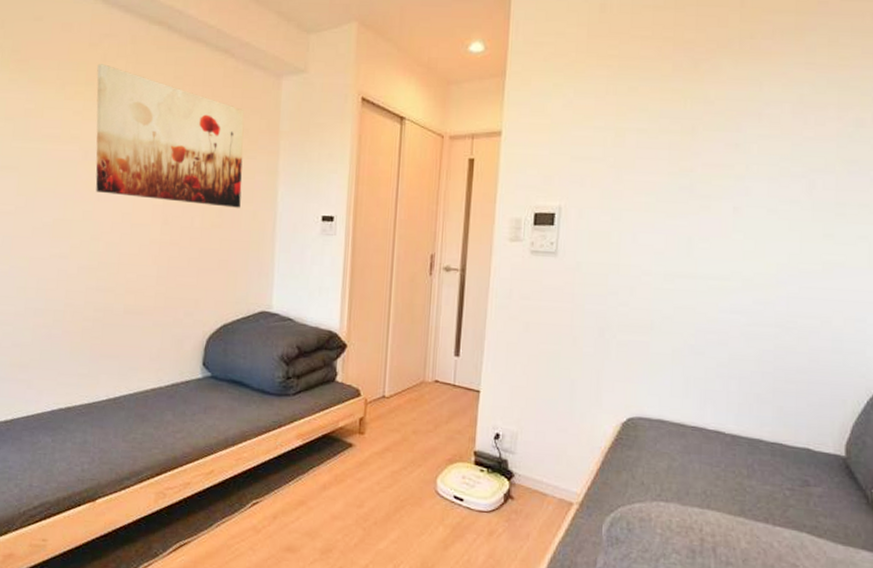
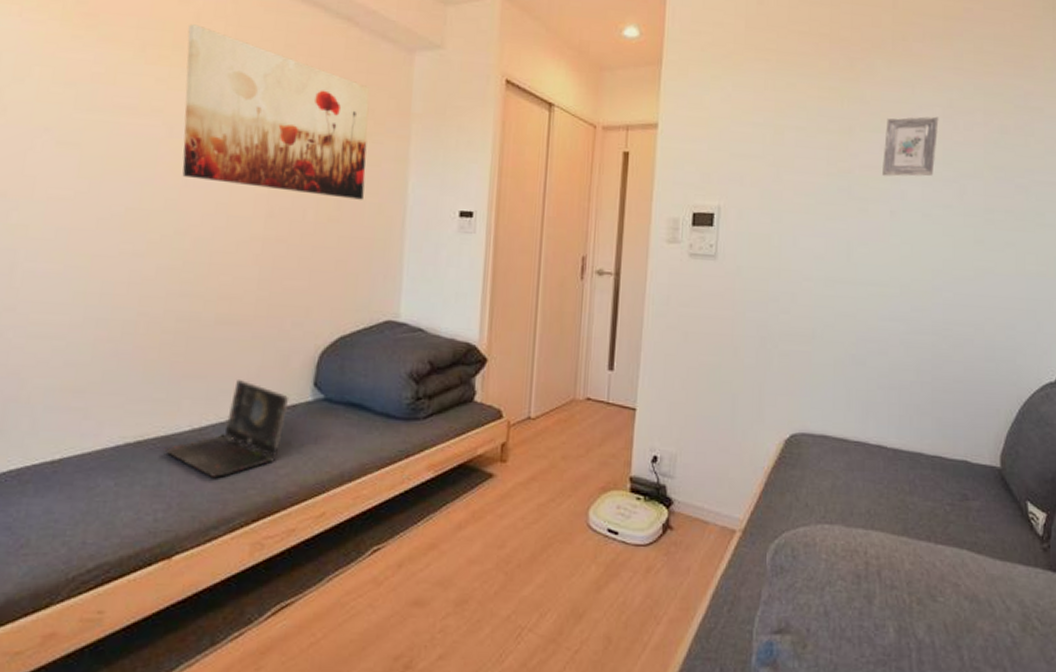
laptop computer: none [88,358,184,439] -> present [164,378,290,479]
picture frame: none [726,112,788,174] -> present [882,116,939,177]

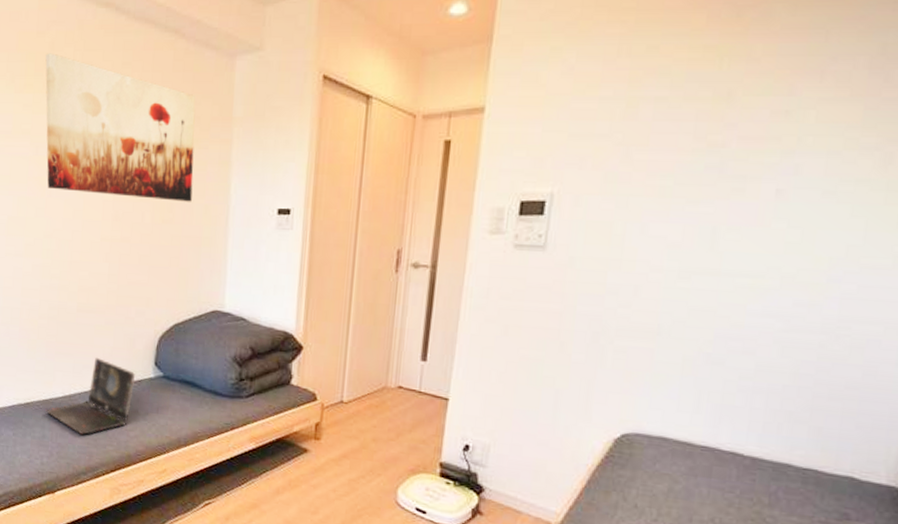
picture frame: present [882,116,939,177] -> none [769,68,863,148]

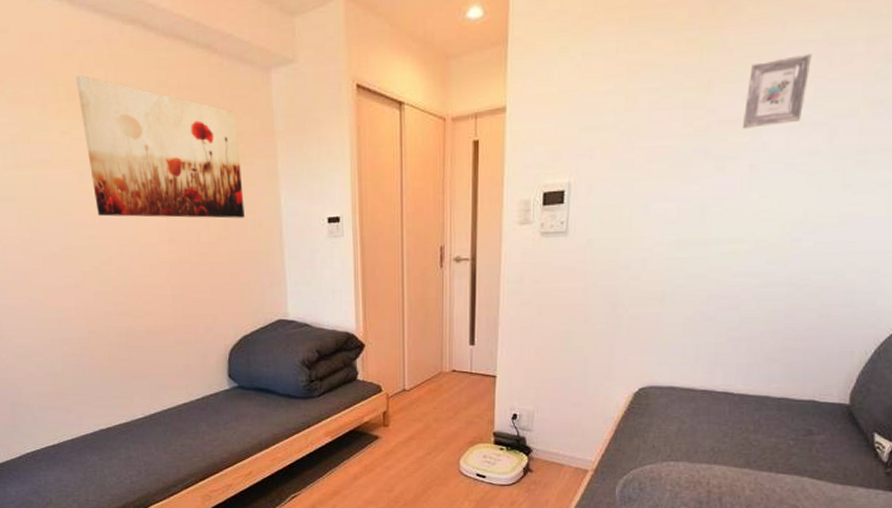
laptop computer: present [45,357,136,436] -> none [128,376,212,451]
picture frame: none [769,68,863,148] -> present [743,53,812,129]

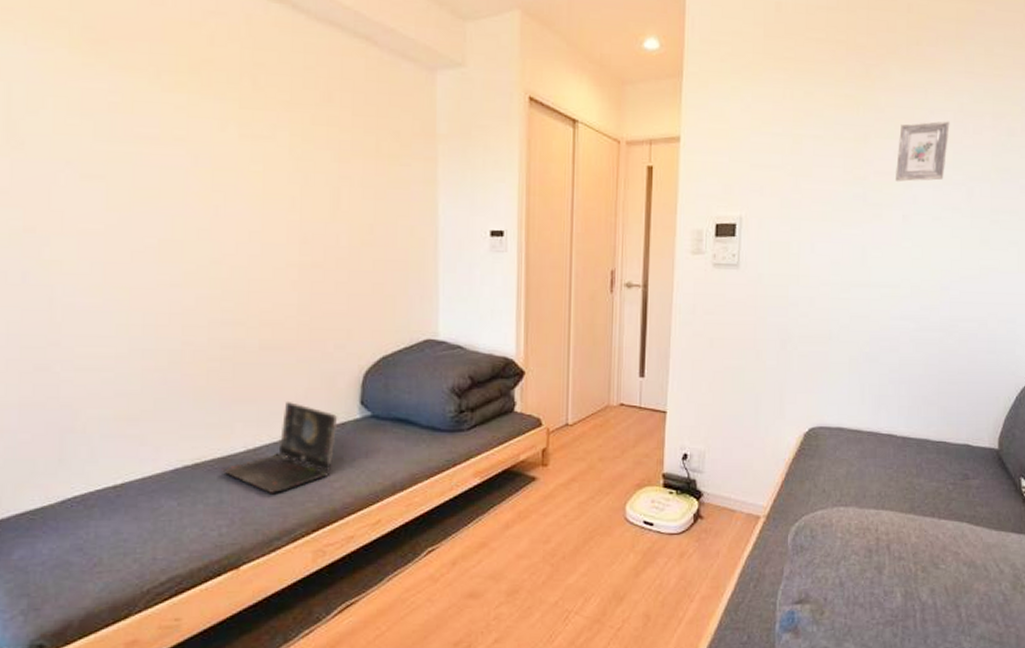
wall art: present [76,75,245,219] -> none [203,48,396,223]
laptop computer: none [128,376,212,451] -> present [222,400,338,495]

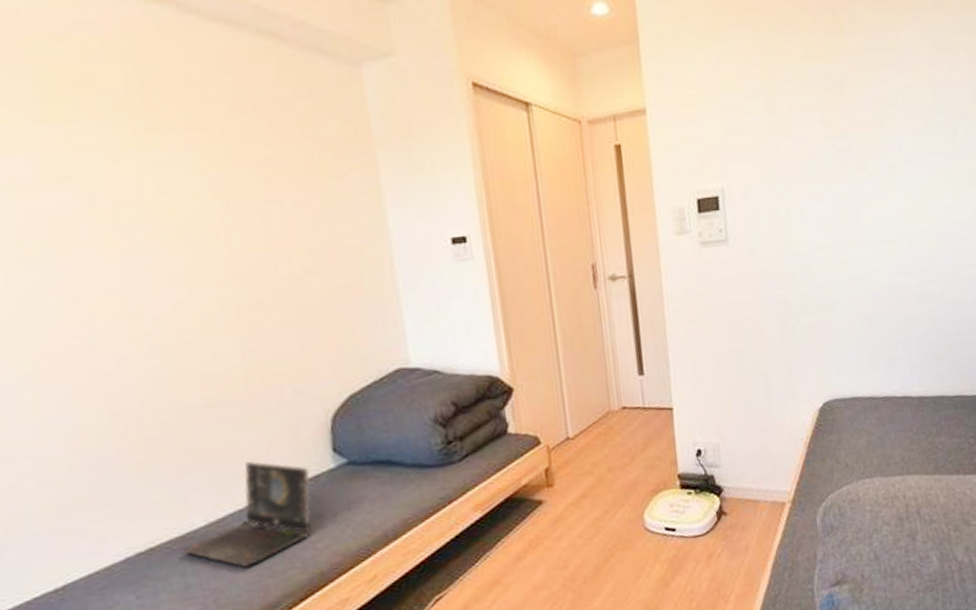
picture frame: present [896,121,950,182] -> none [875,60,926,130]

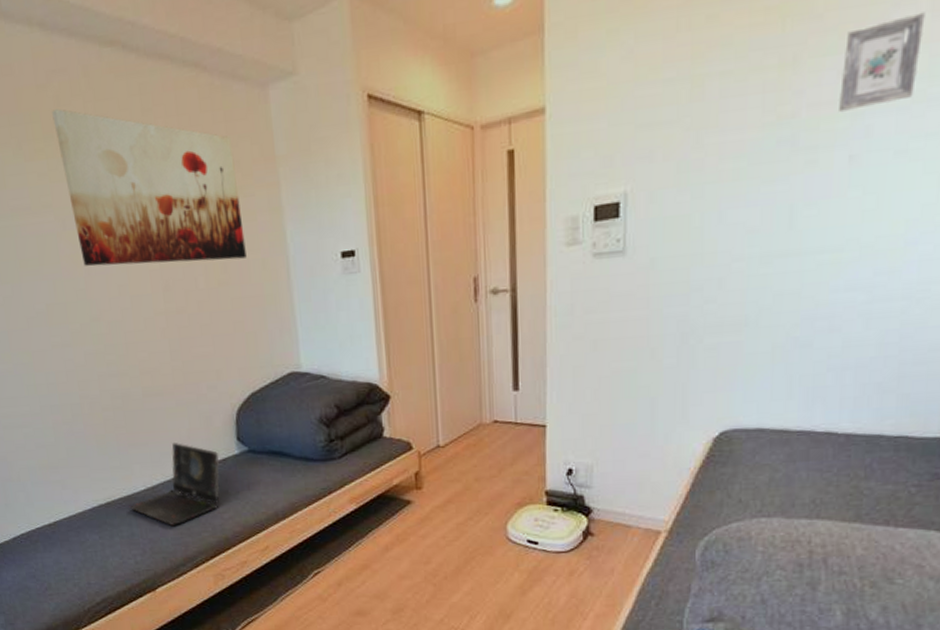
wall art: none [75,66,340,252] -> present [52,109,247,267]
picture frame: none [875,60,926,130] -> present [839,12,925,112]

